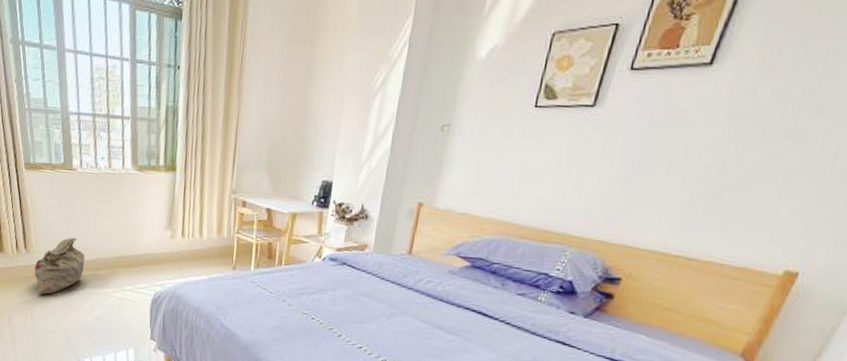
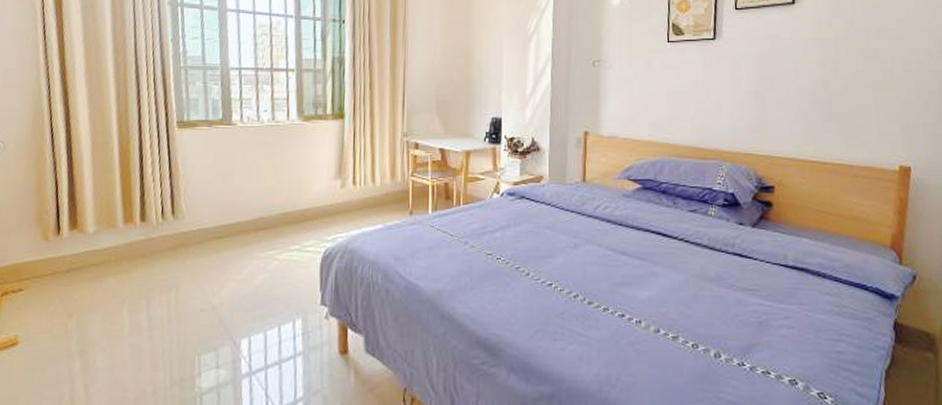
bag: present [34,237,85,295] -> none [182,196,244,267]

